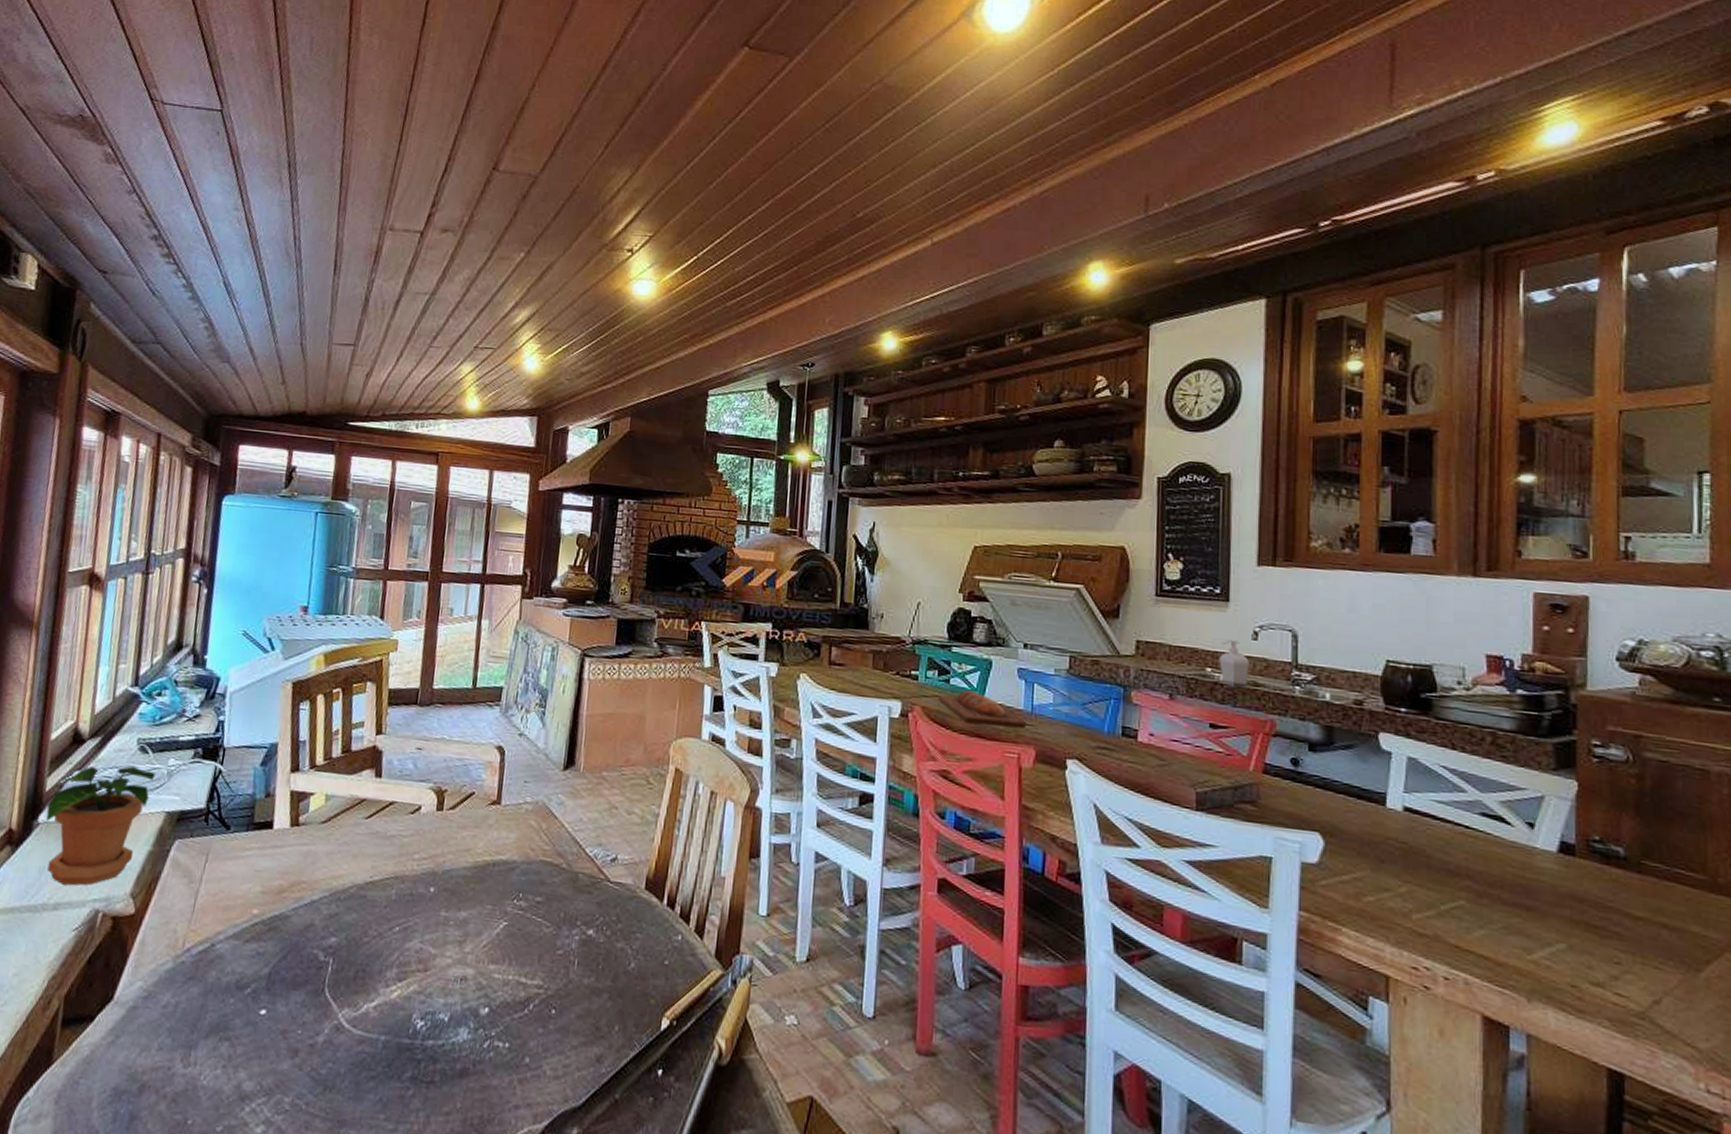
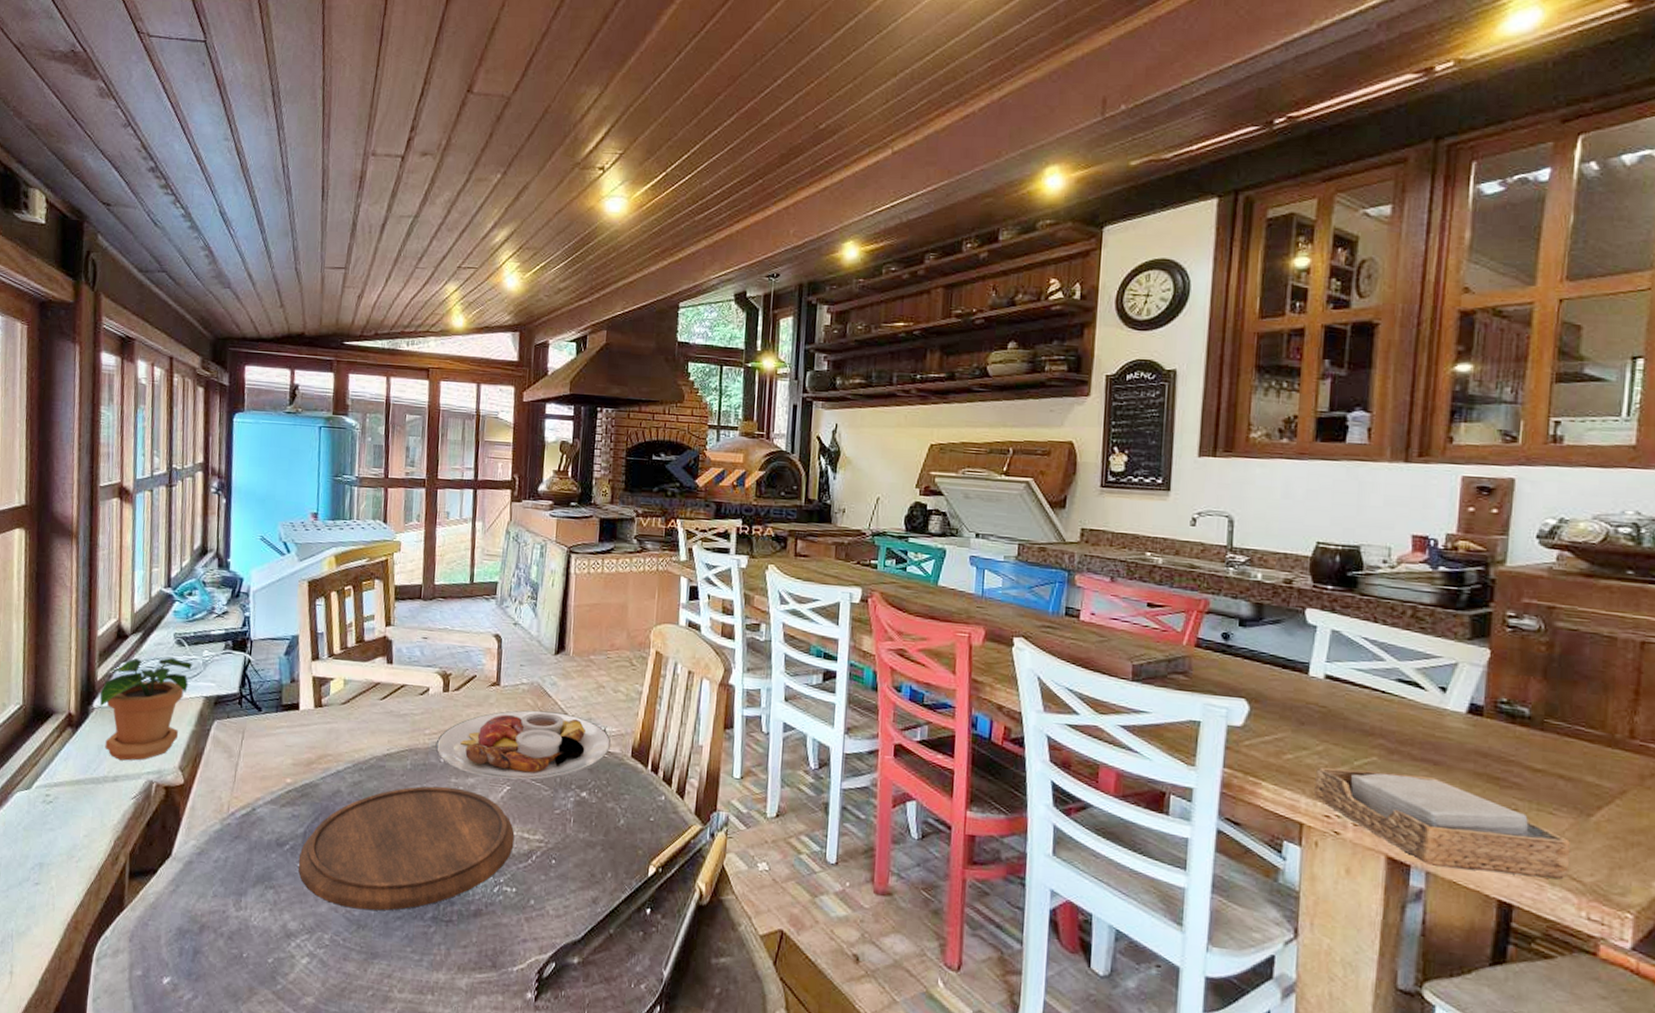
cutting board: none [259,920,510,1069] -> present [298,786,515,911]
platter: none [425,833,623,915] -> present [435,710,612,780]
bread loaf: present [939,689,1027,729] -> none [896,576,978,611]
soap bottle: present [1219,639,1249,689] -> none [1158,526,1187,571]
napkin holder: none [1398,911,1683,1045] -> present [1313,767,1571,880]

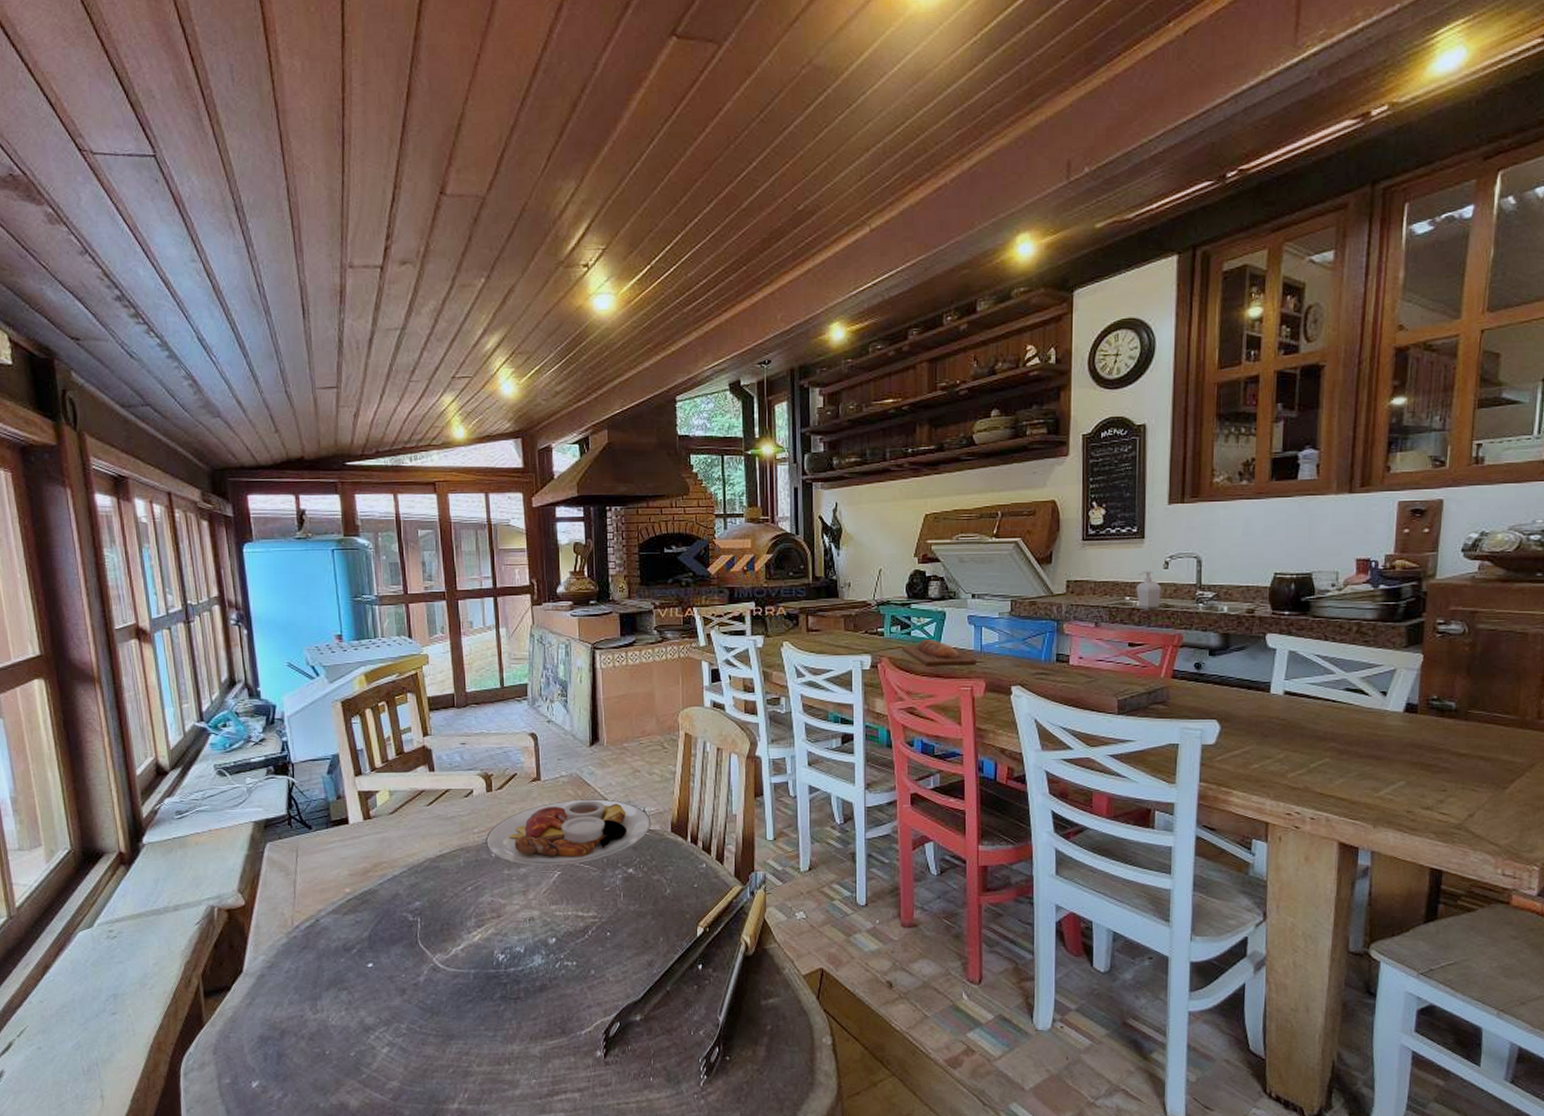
potted plant: present [100,657,192,761] -> none [148,788,237,890]
cutting board: present [298,786,515,911] -> none [367,878,570,998]
bread loaf: none [896,576,978,611] -> present [903,638,978,667]
soap bottle: none [1158,526,1187,571] -> present [1136,571,1161,611]
napkin holder: present [1313,767,1571,880] -> none [1276,770,1490,845]

